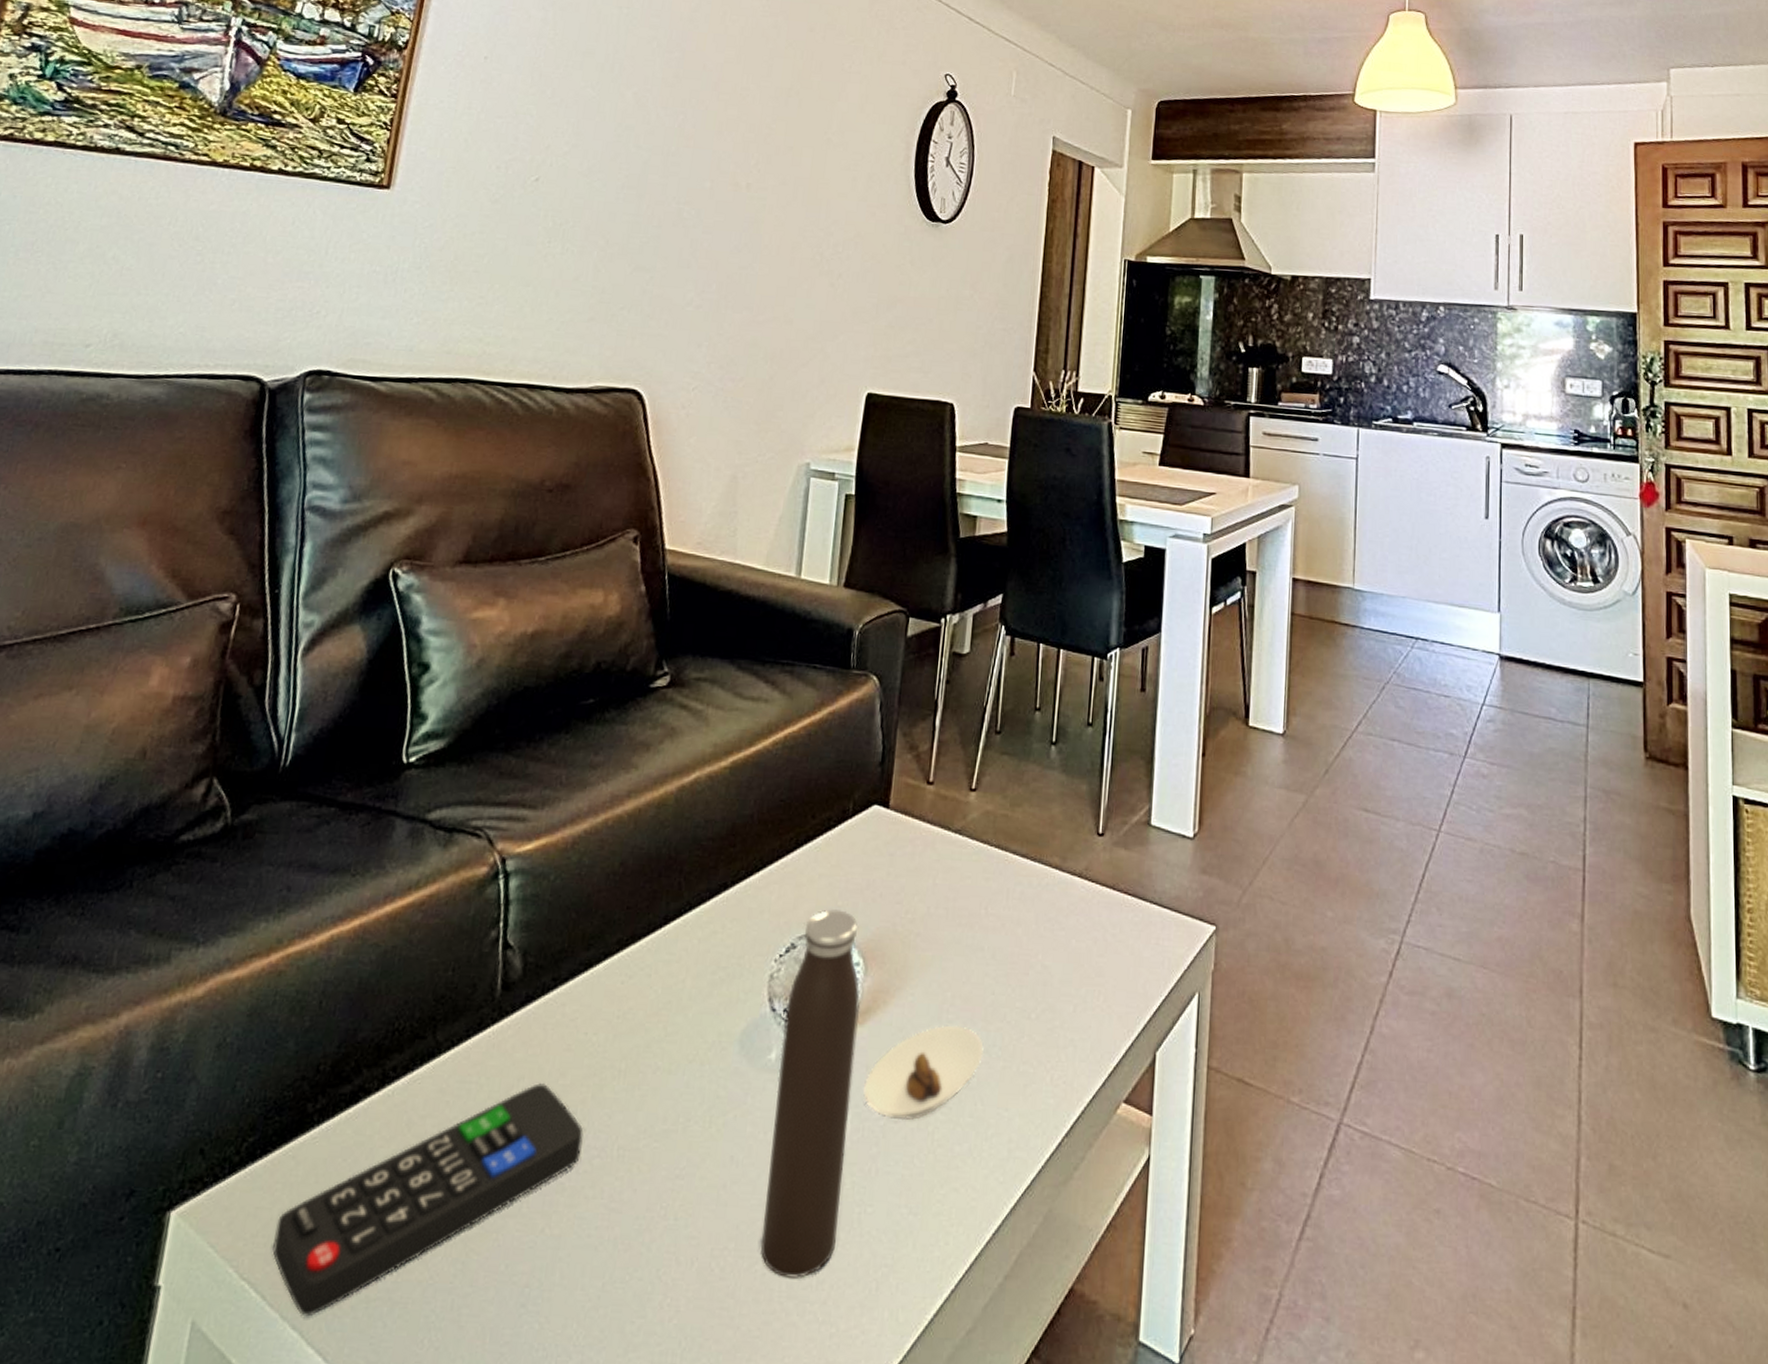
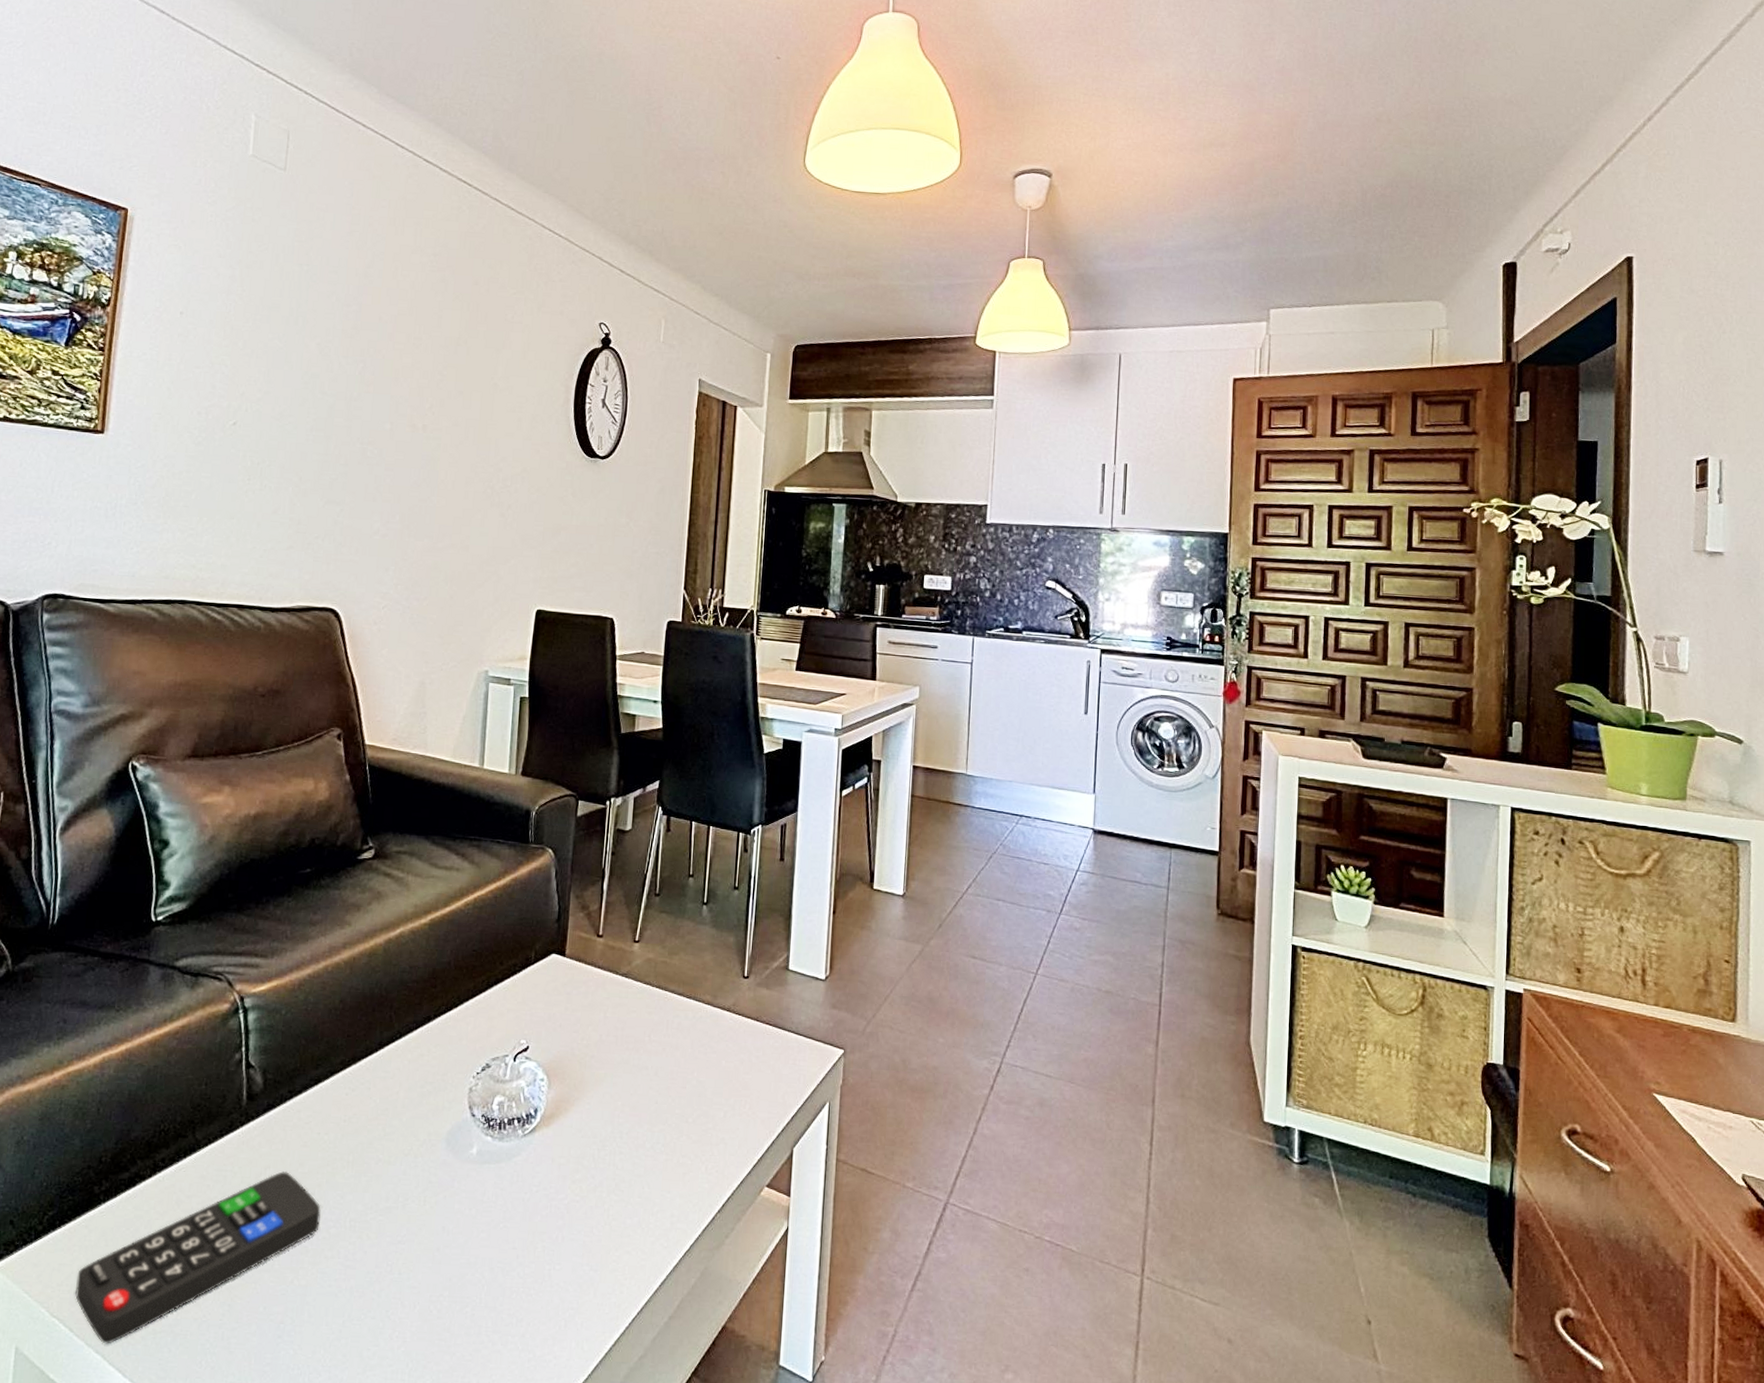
water bottle: present [760,909,860,1278] -> none [469,1037,545,1318]
saucer: present [863,1025,984,1121] -> none [550,1127,650,1200]

